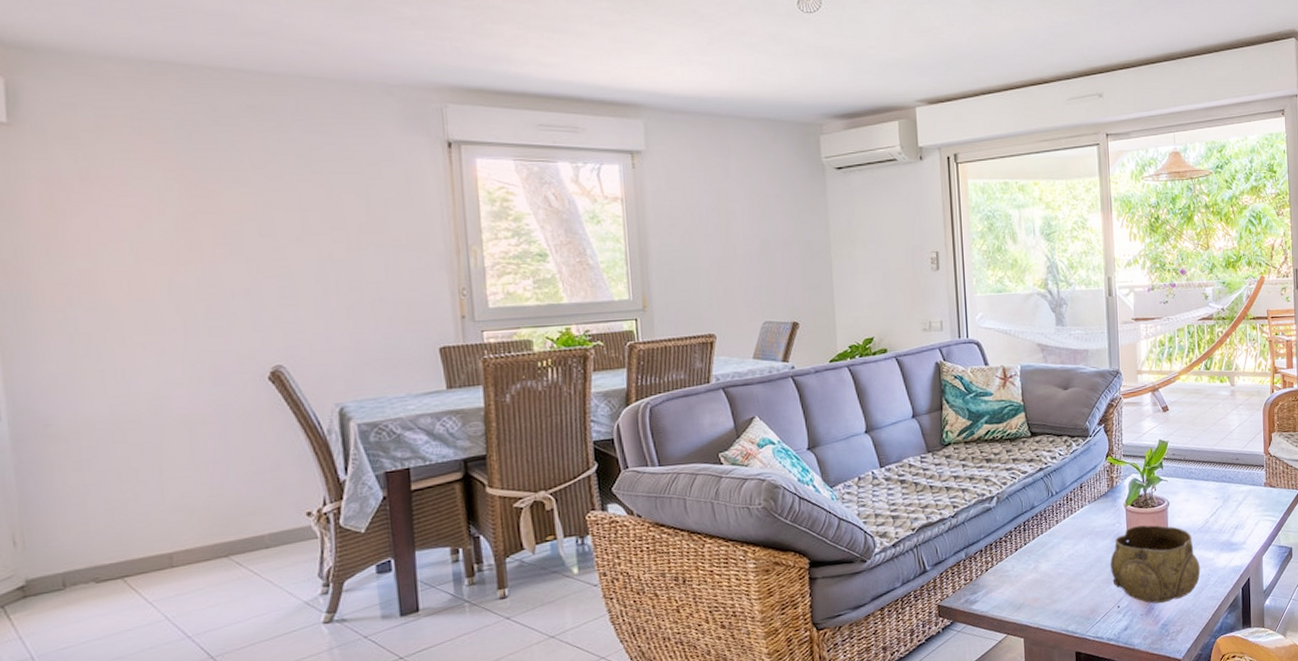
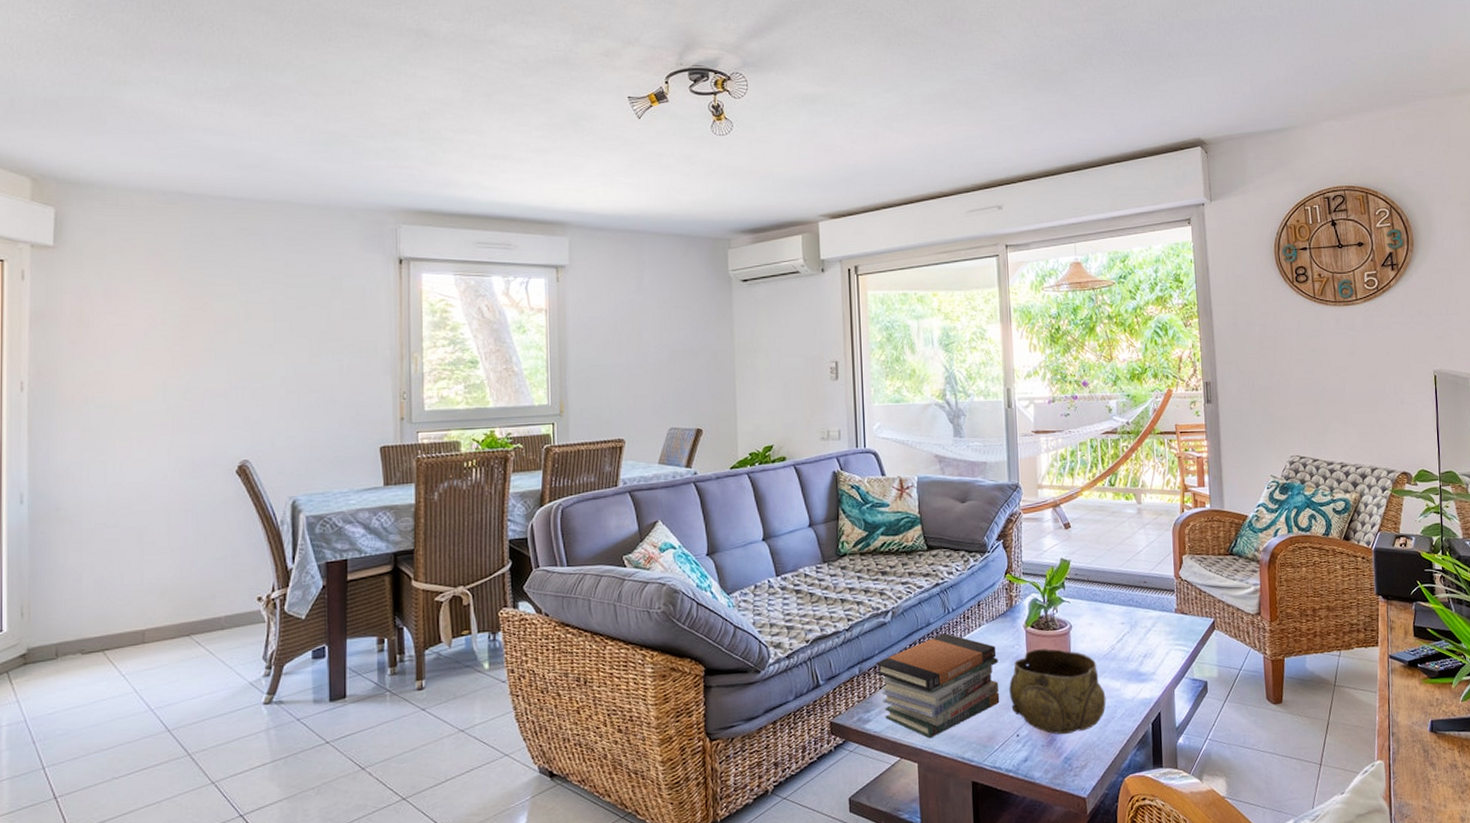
book stack: none [981,515,1102,615] -> present [875,633,1000,739]

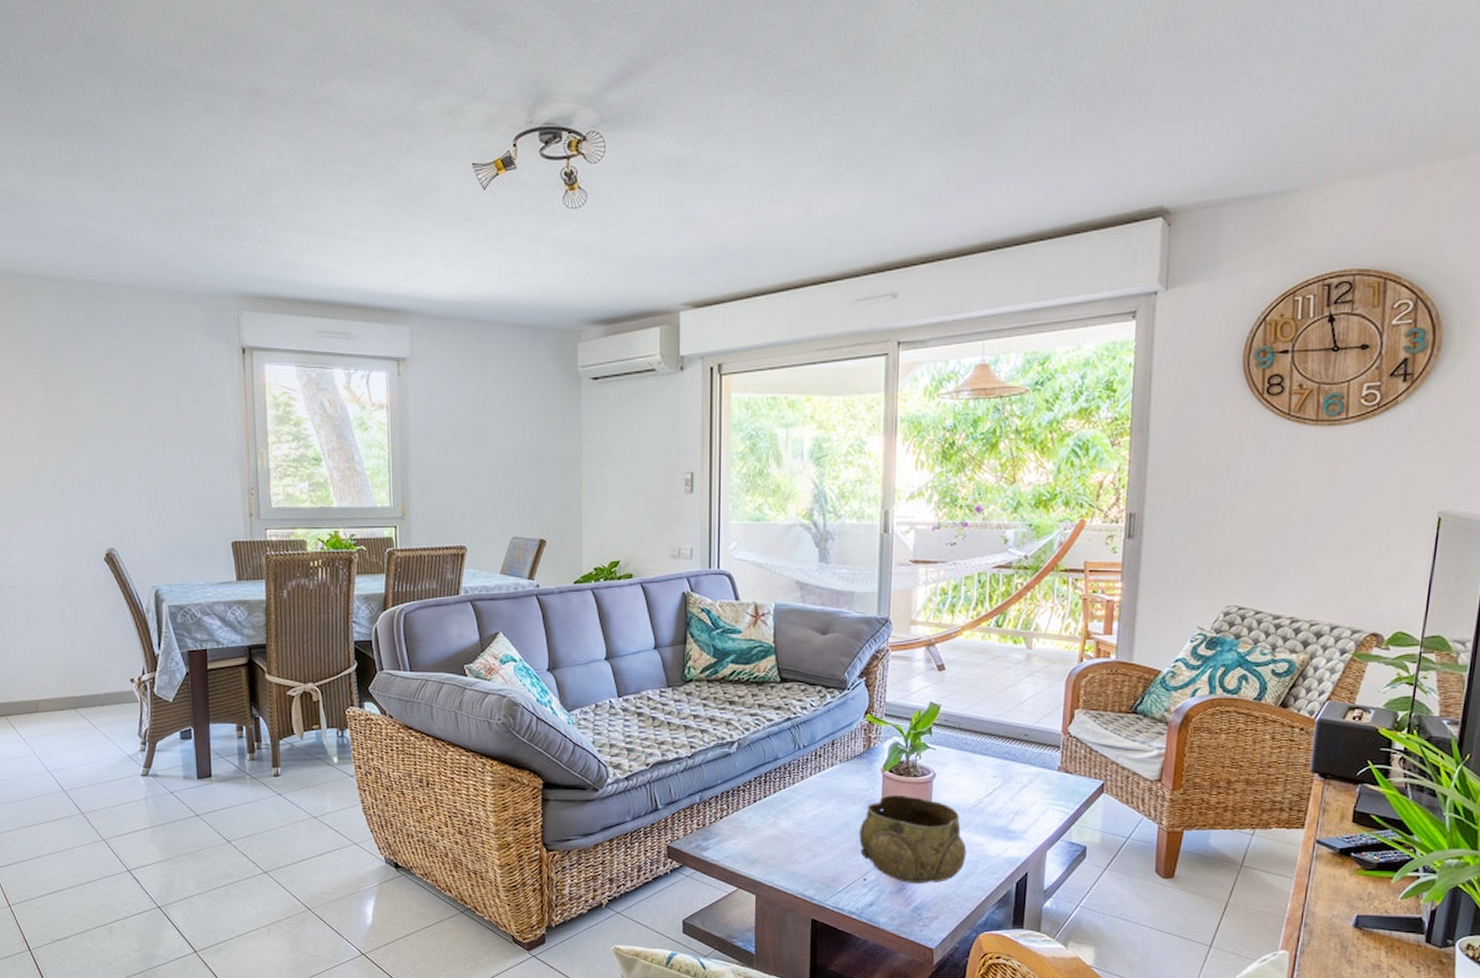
book stack: present [875,633,1000,739] -> none [717,769,850,873]

